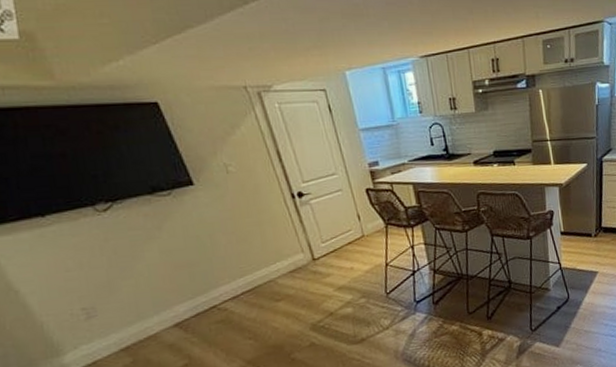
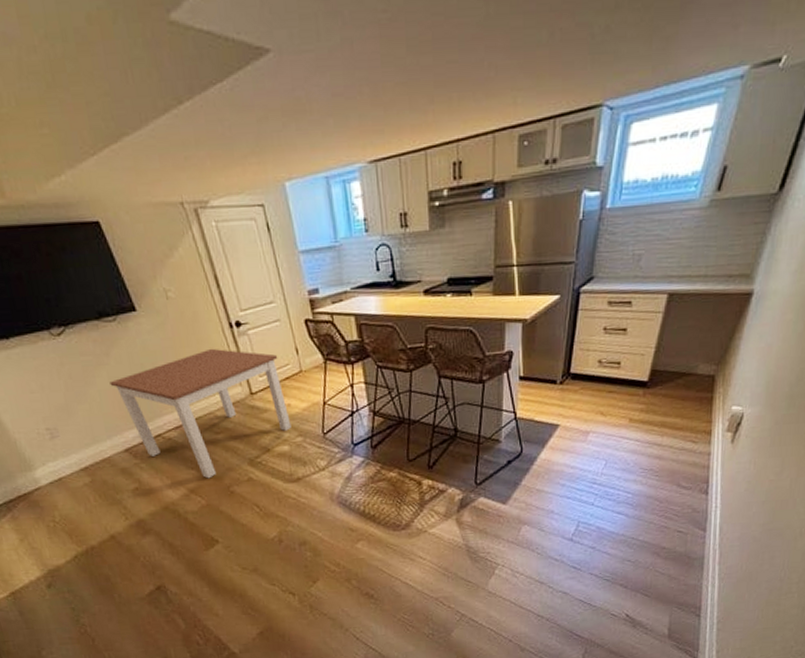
dining table: none [160,218,355,348] -> present [109,348,291,479]

